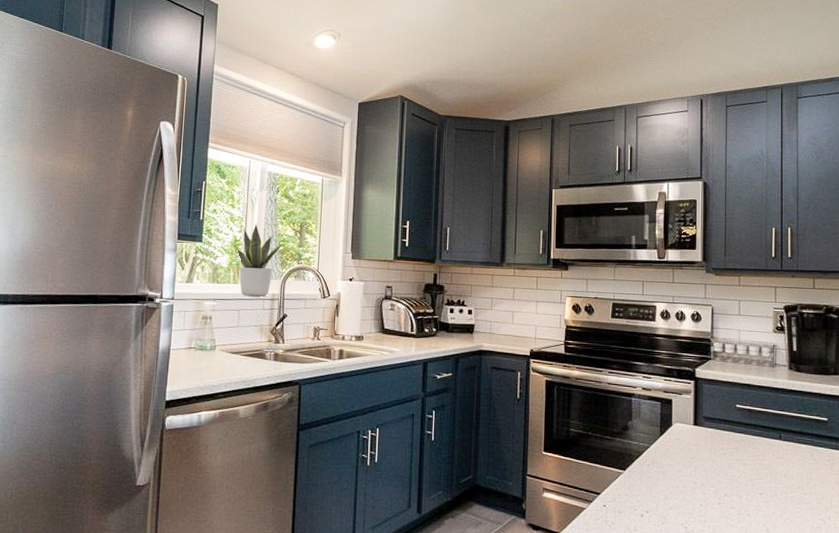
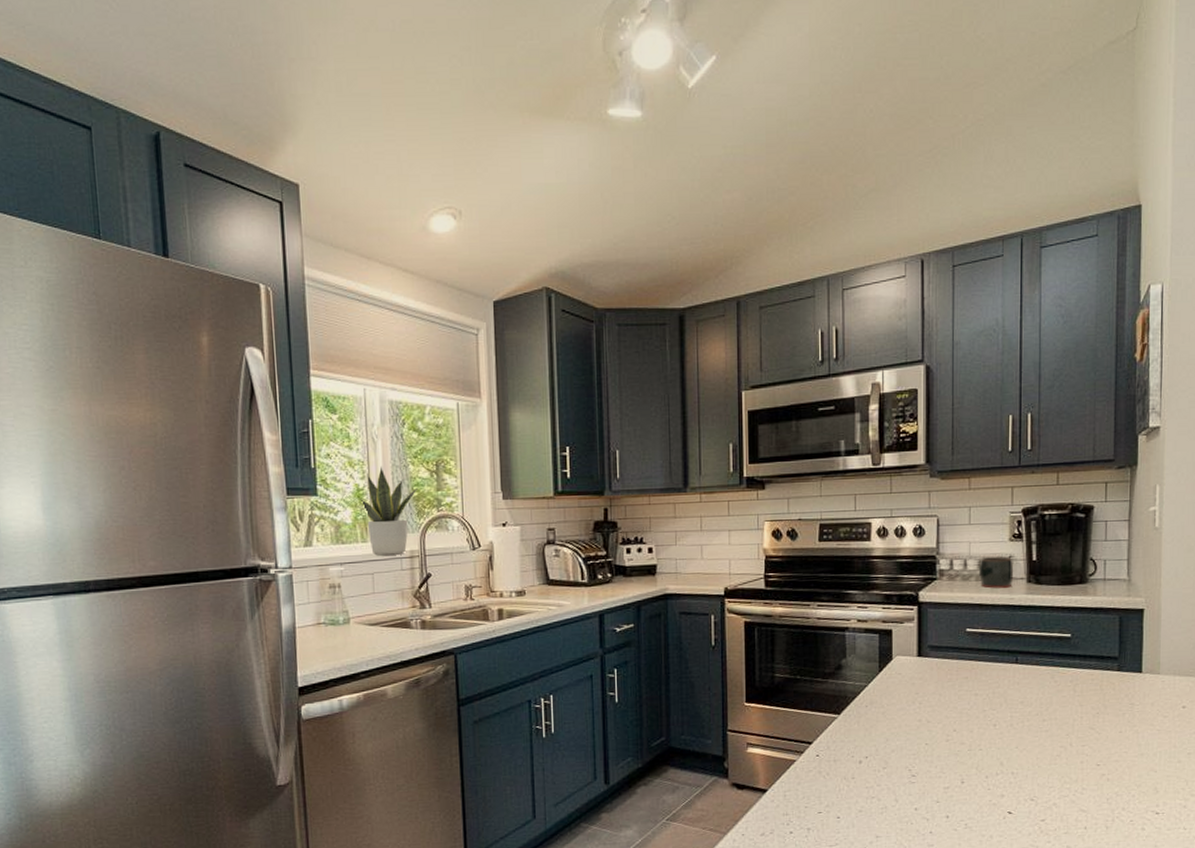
mug: none [748,344,776,372] -> present [979,556,1013,589]

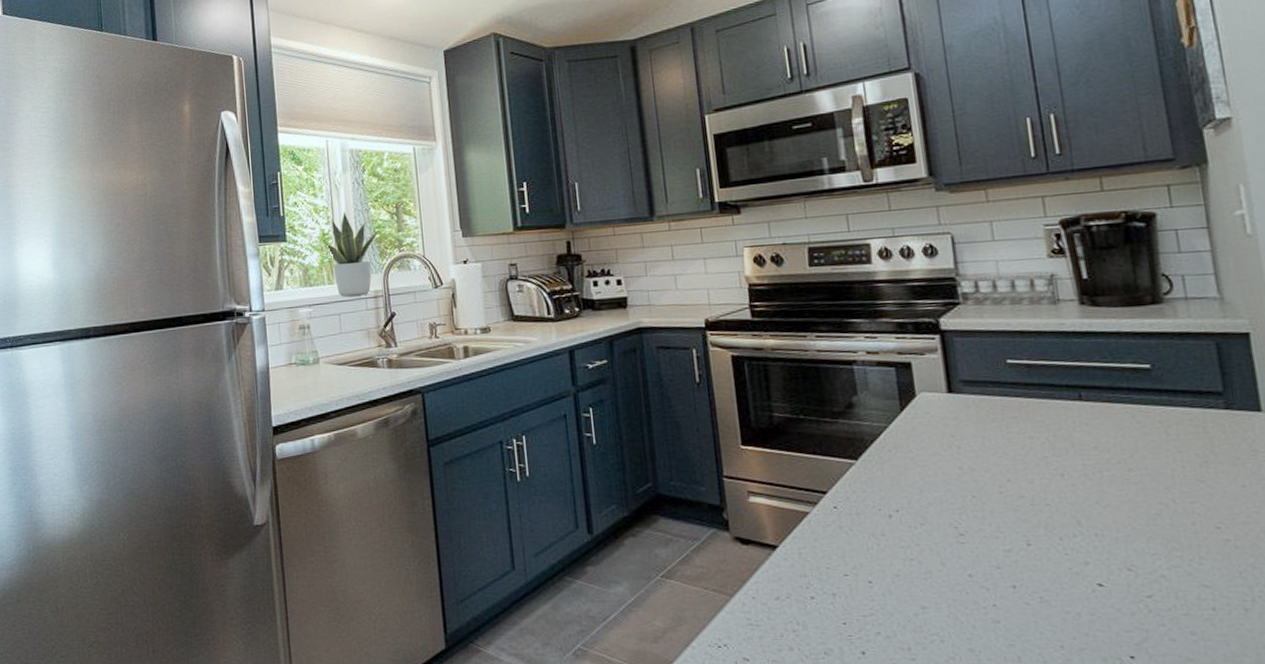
mug: present [979,556,1013,589] -> none [1013,275,1060,313]

